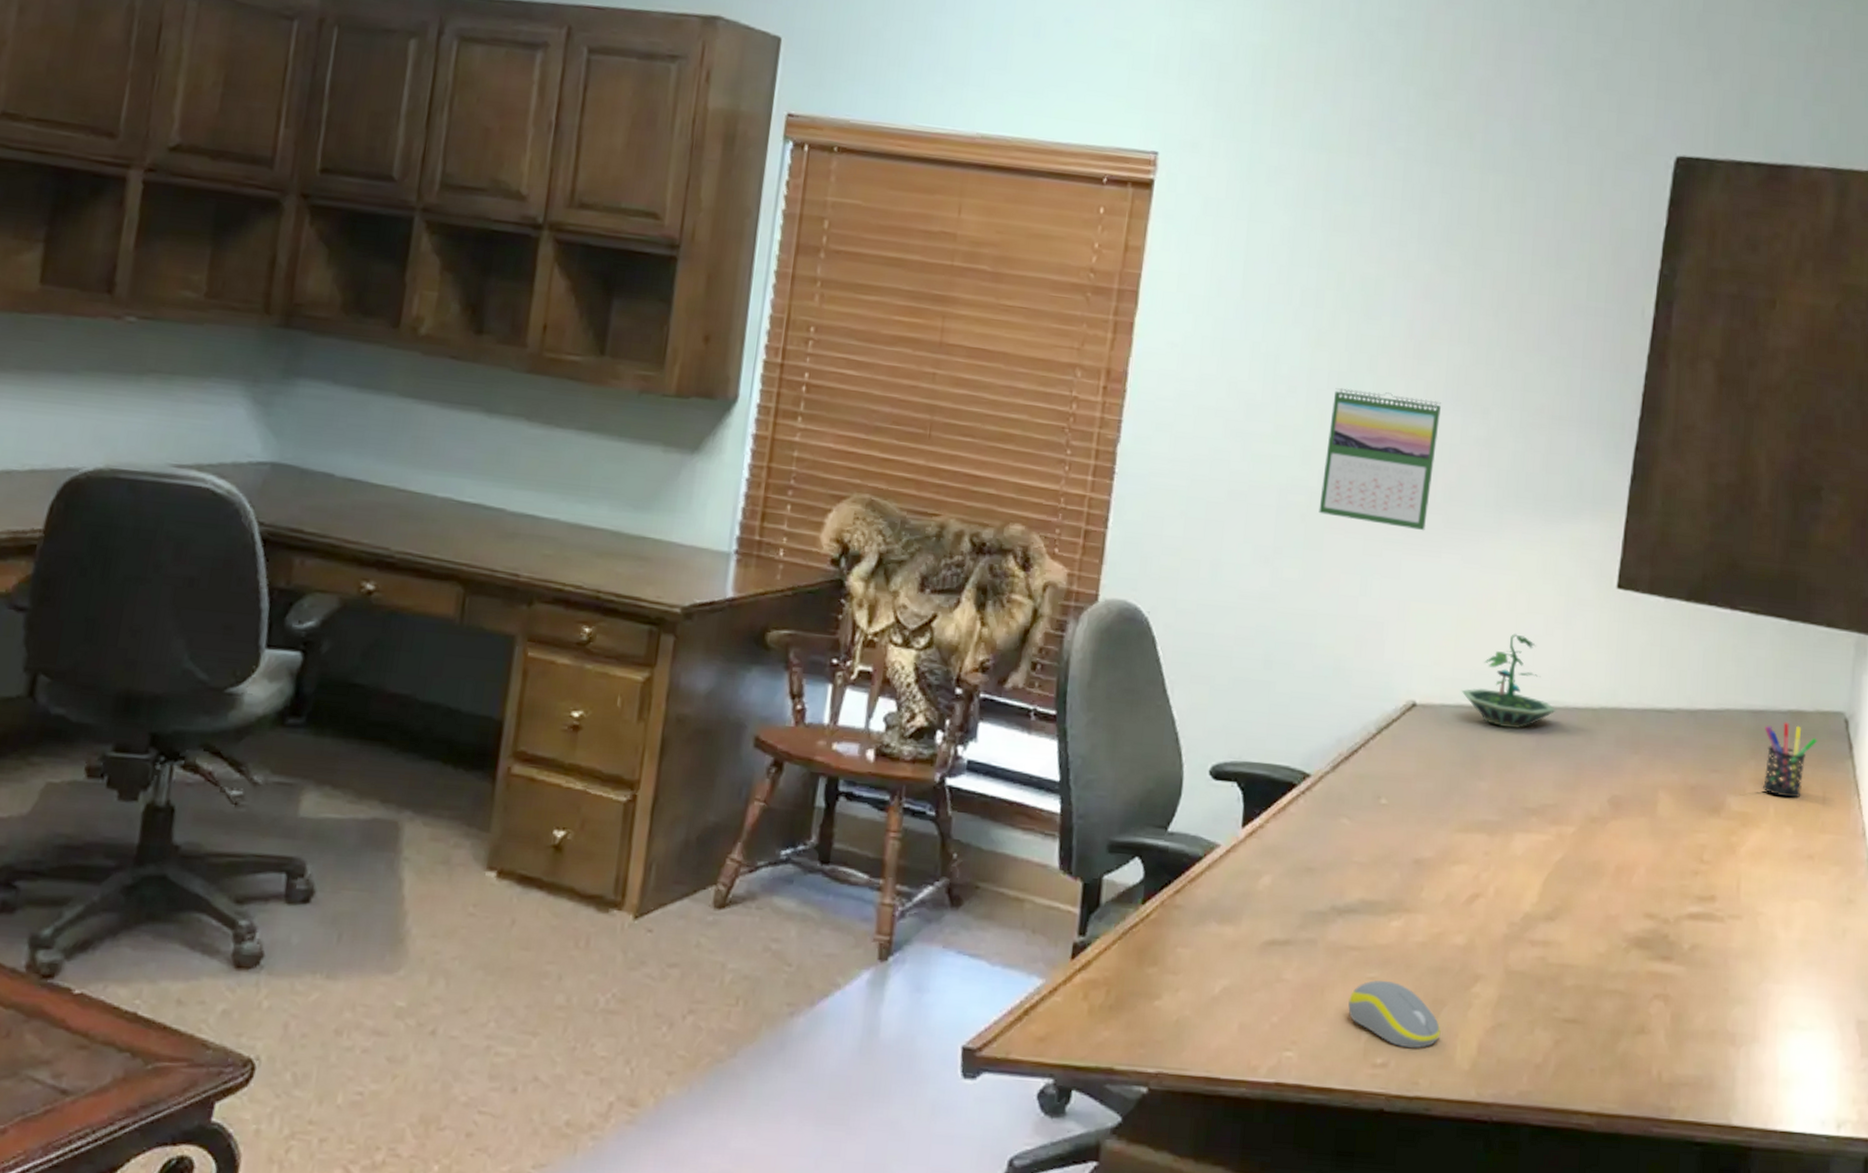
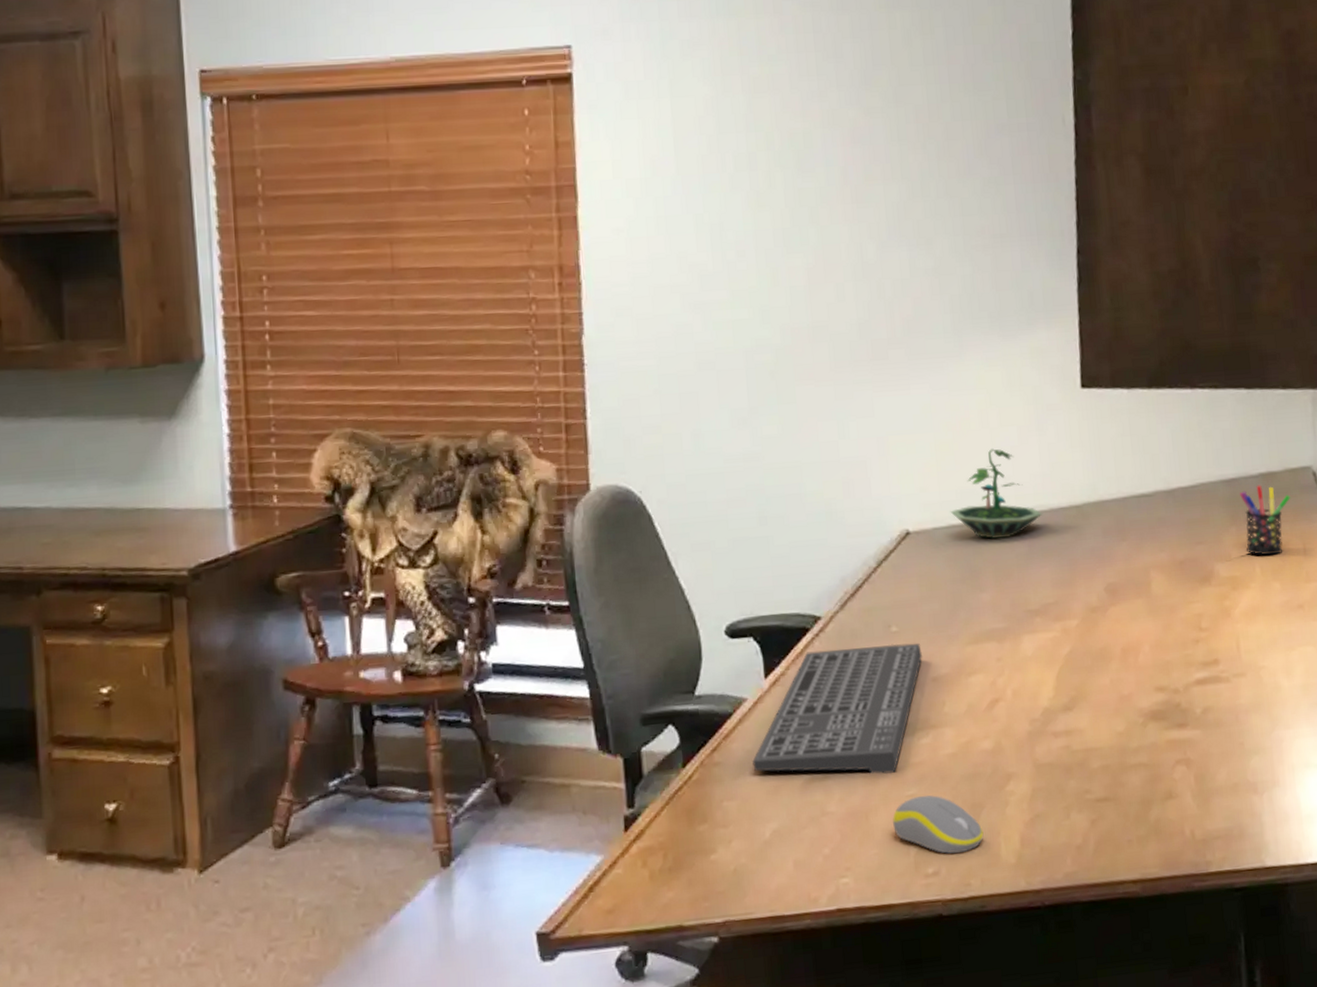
keyboard: none [1214,808,1409,951] -> present [752,642,923,774]
calendar: present [1318,387,1441,531] -> none [782,240,891,369]

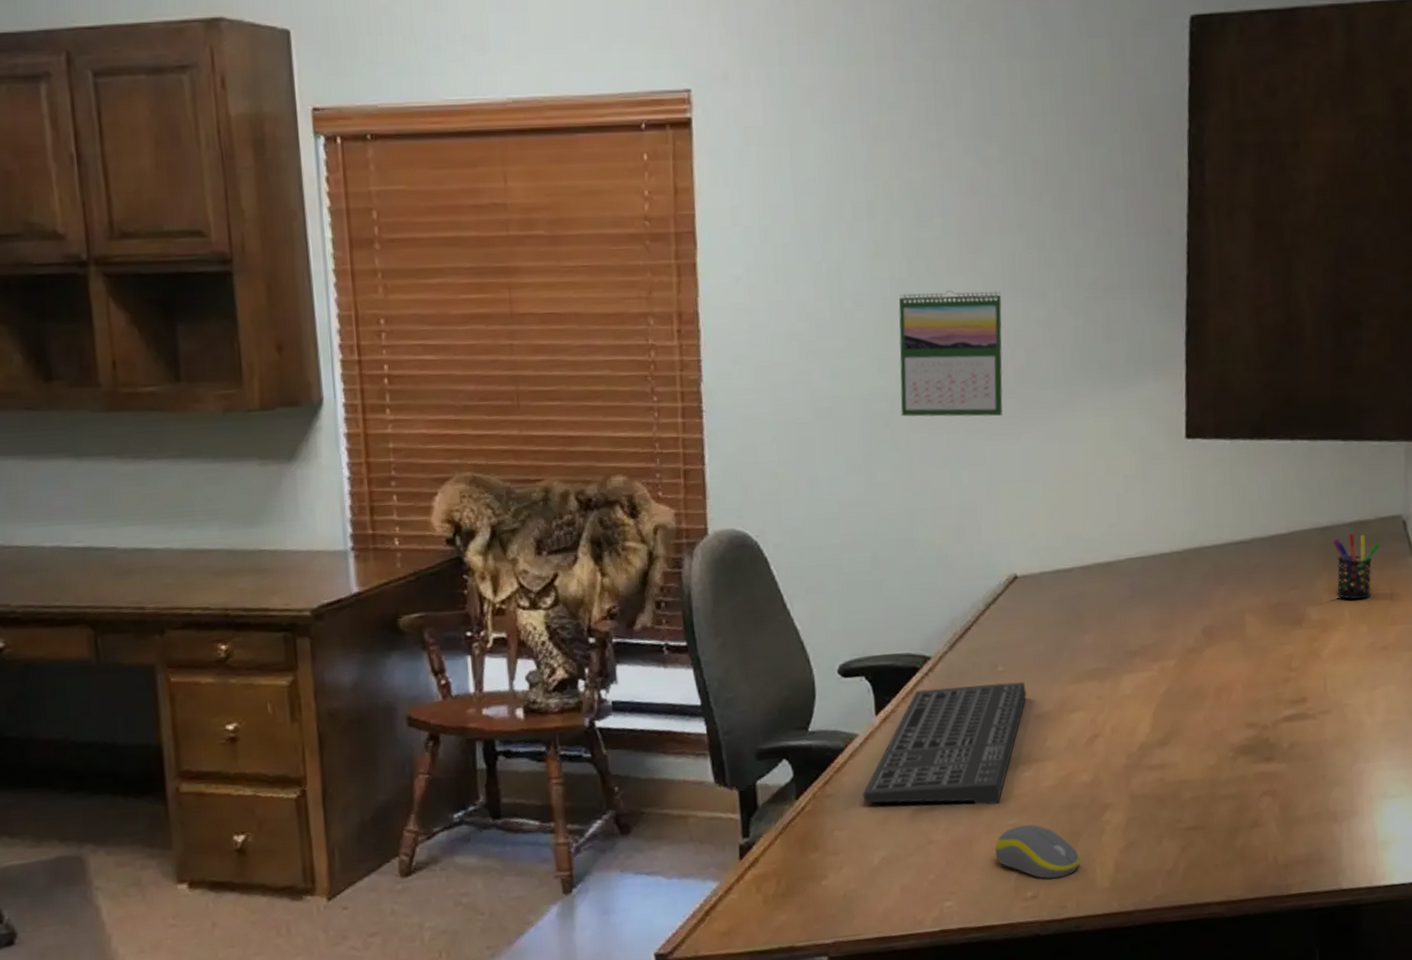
calendar: none [782,240,891,369] -> present [898,291,1004,417]
terrarium: present [950,449,1042,539] -> none [1056,496,1145,583]

